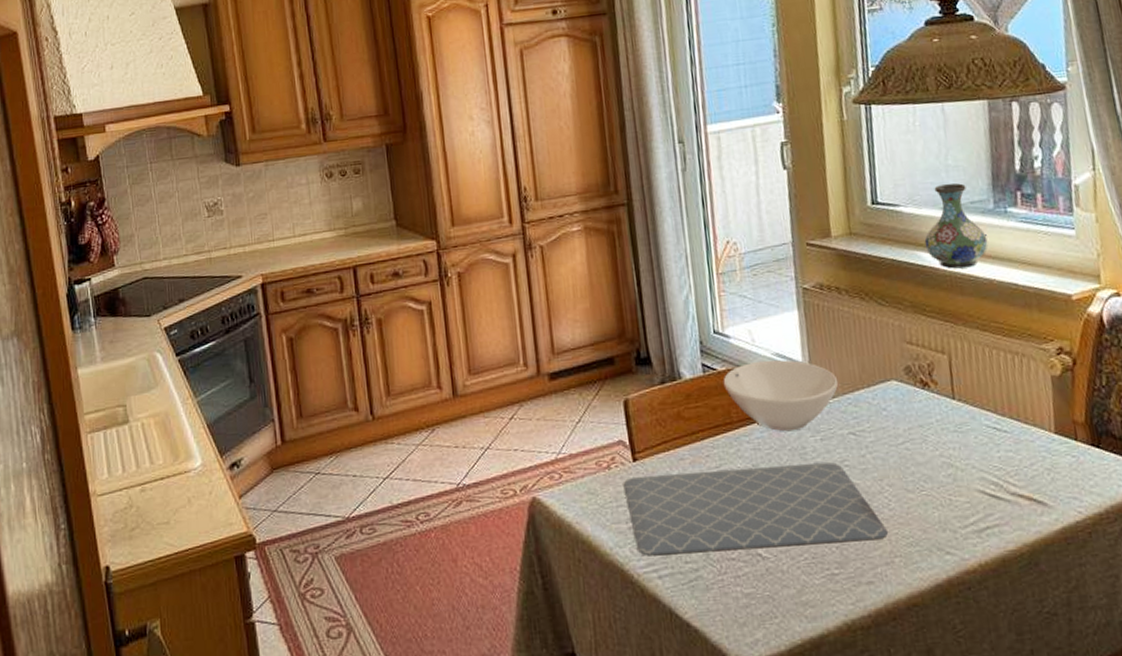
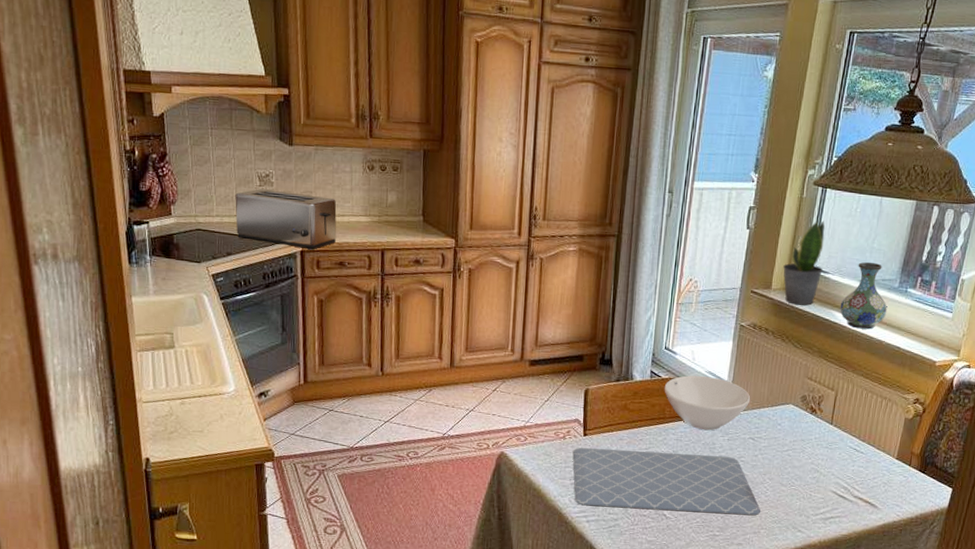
toaster: none [182,216,300,281] -> present [235,189,337,249]
potted plant: none [840,143,892,252] -> present [783,221,825,306]

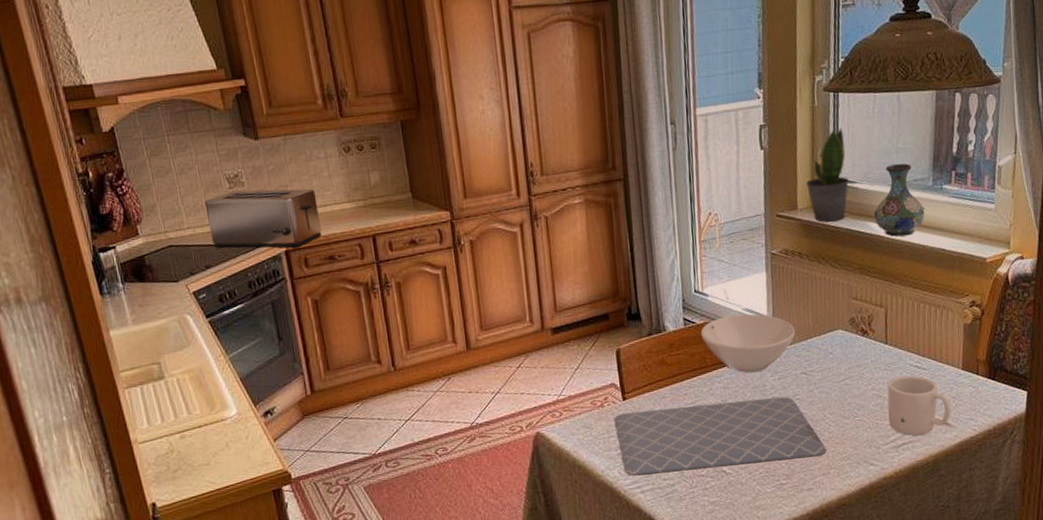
mug: none [822,456,881,513] -> present [887,375,951,436]

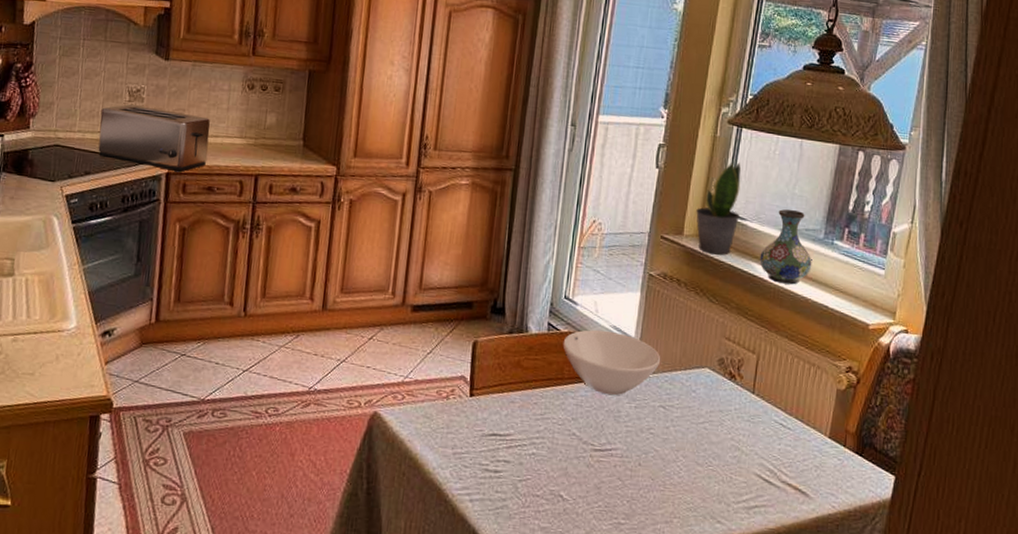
placemat: present [614,397,826,475] -> none [456,410,673,501]
mug: present [887,375,951,436] -> none [744,431,812,501]

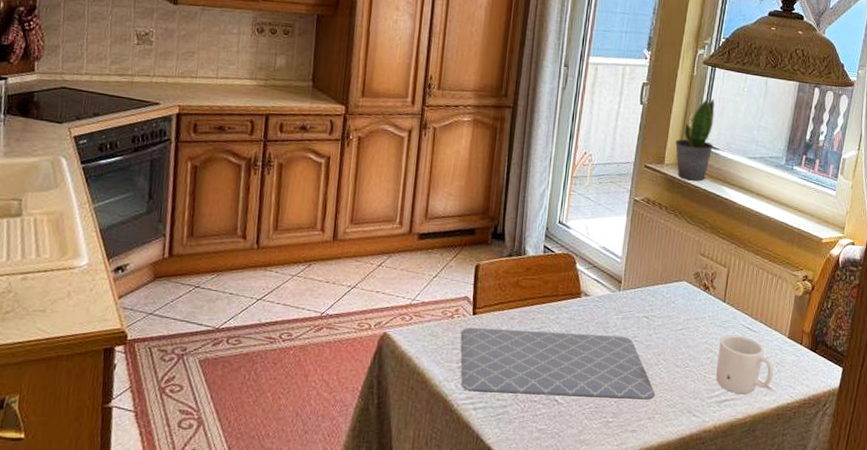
toaster: present [98,104,210,172] -> none [106,47,220,112]
placemat: none [456,410,673,501] -> present [461,328,655,400]
bowl: present [562,330,661,396] -> none [557,251,645,309]
mug: none [744,431,812,501] -> present [716,335,774,395]
vase: present [759,209,812,285] -> none [730,140,775,206]

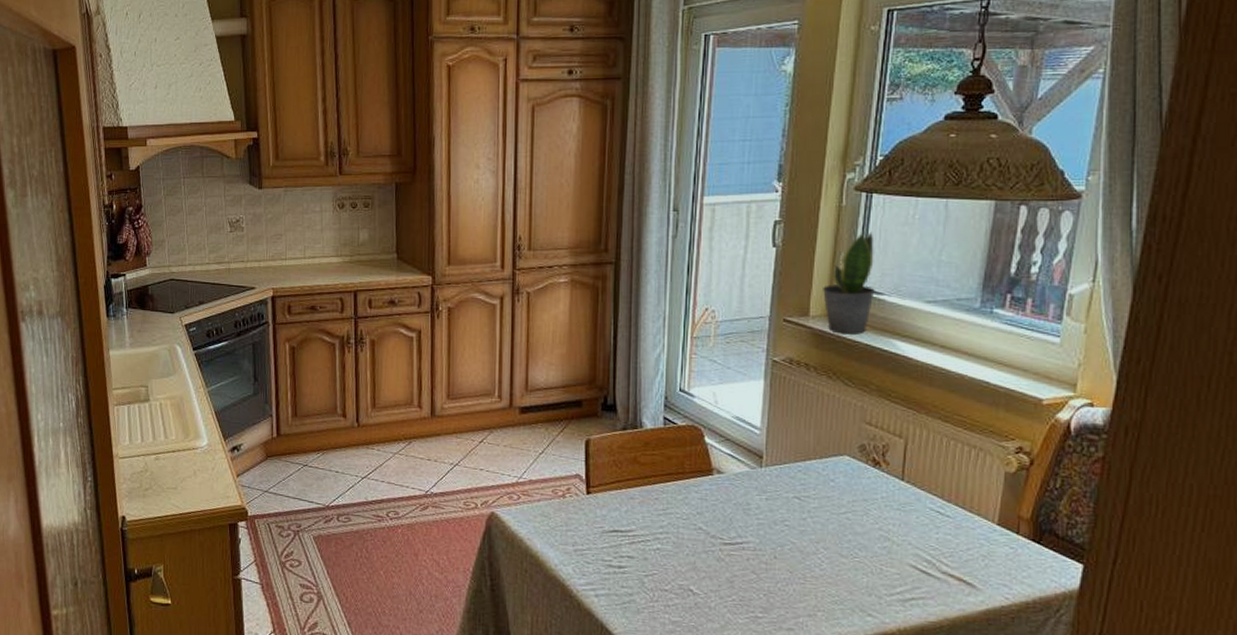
placemat: present [461,328,655,400] -> none [574,508,815,594]
mug: present [716,335,774,395] -> none [897,520,978,593]

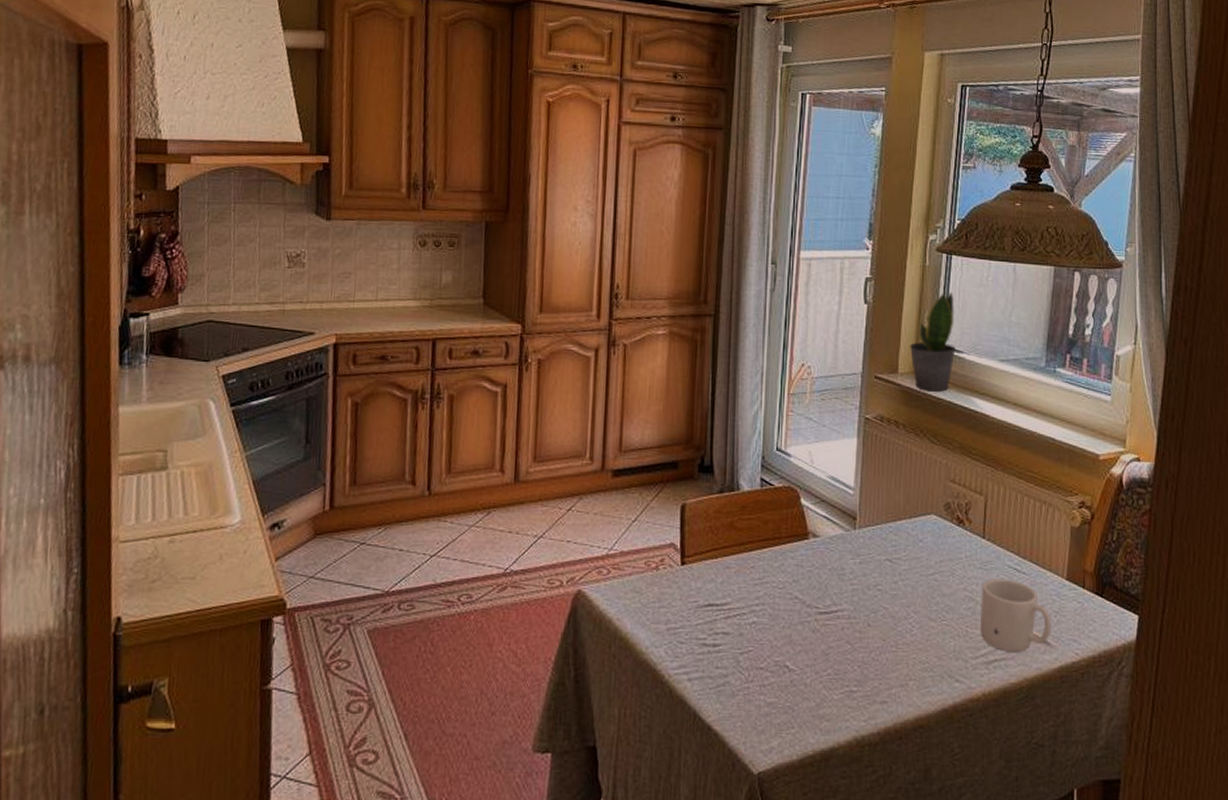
mug: none [897,520,978,593] -> present [981,578,1051,653]

